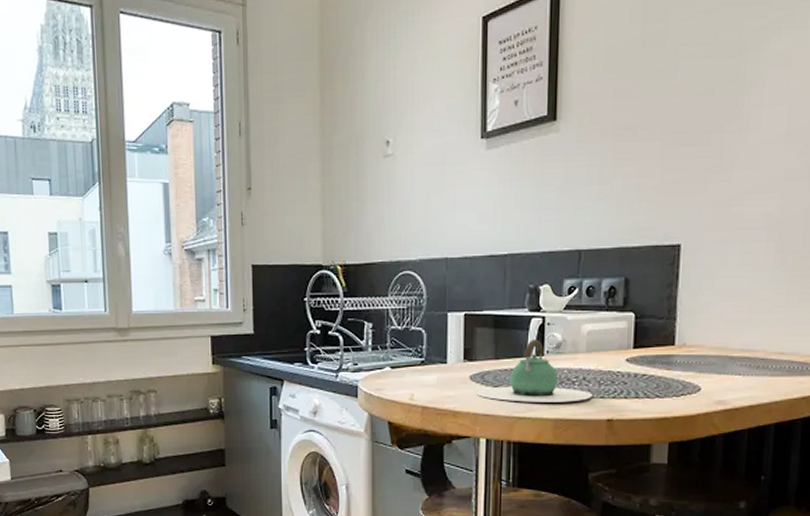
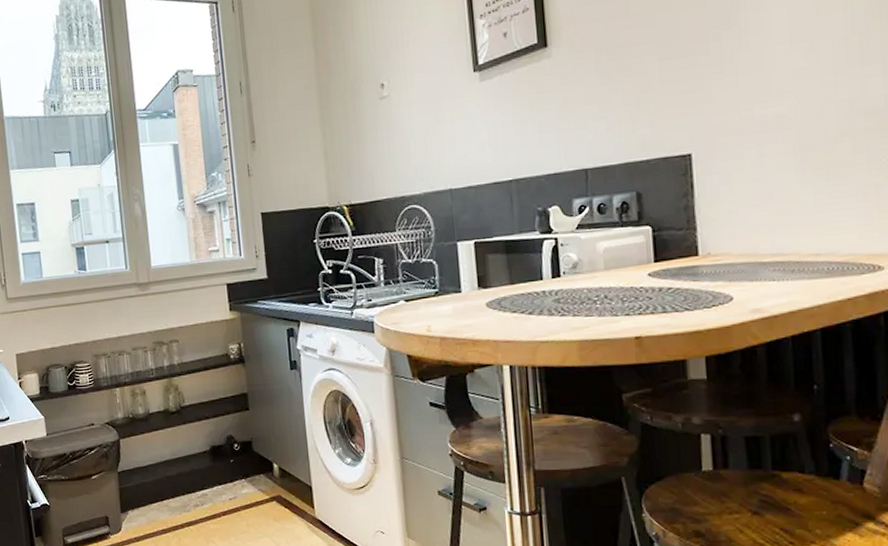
teapot: present [476,340,593,403] -> none [494,261,617,326]

